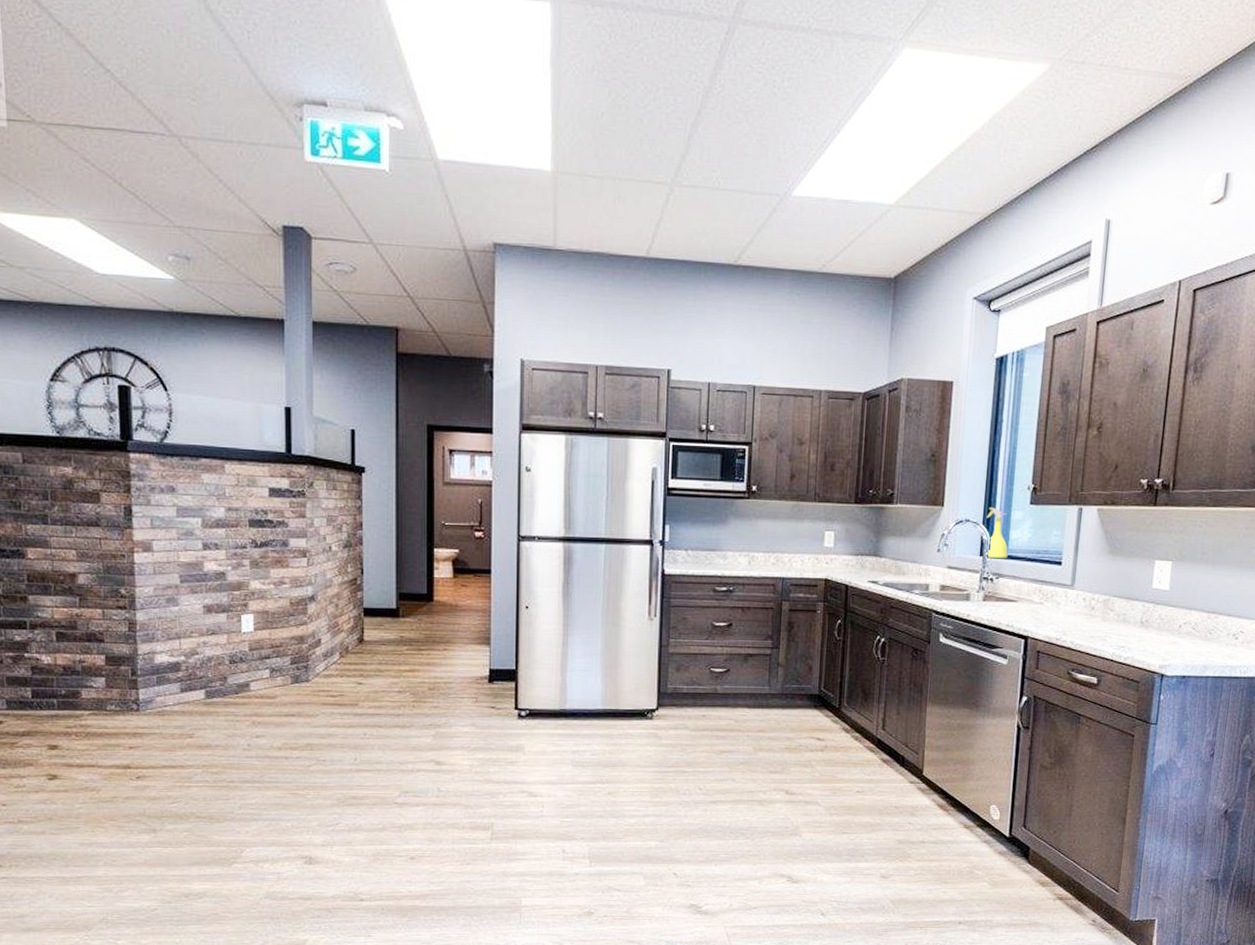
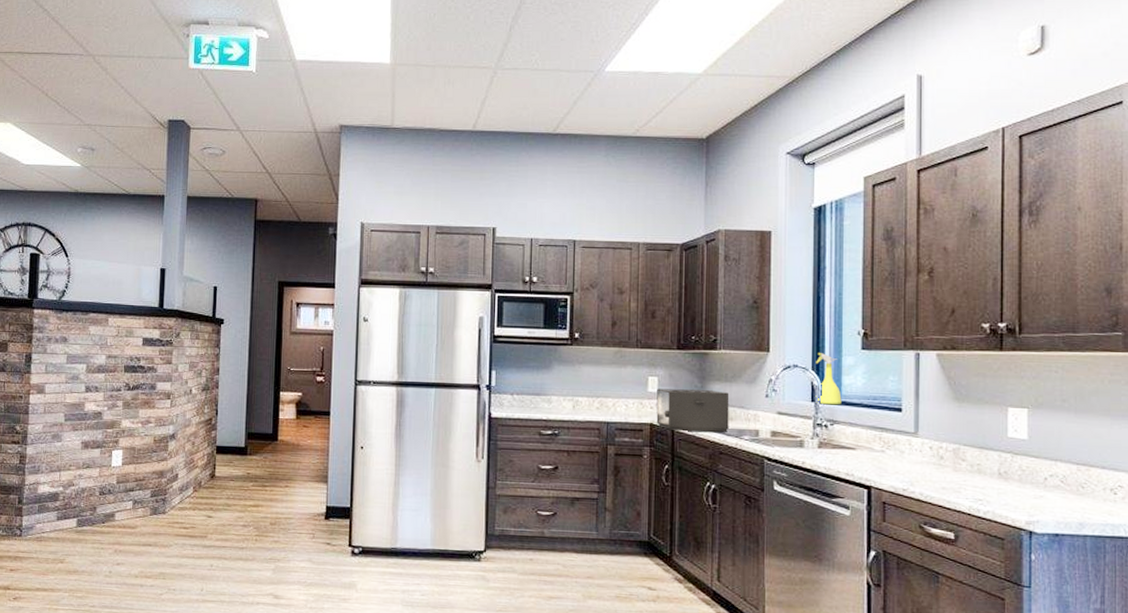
toaster: none [831,543,903,587] -> present [656,388,730,432]

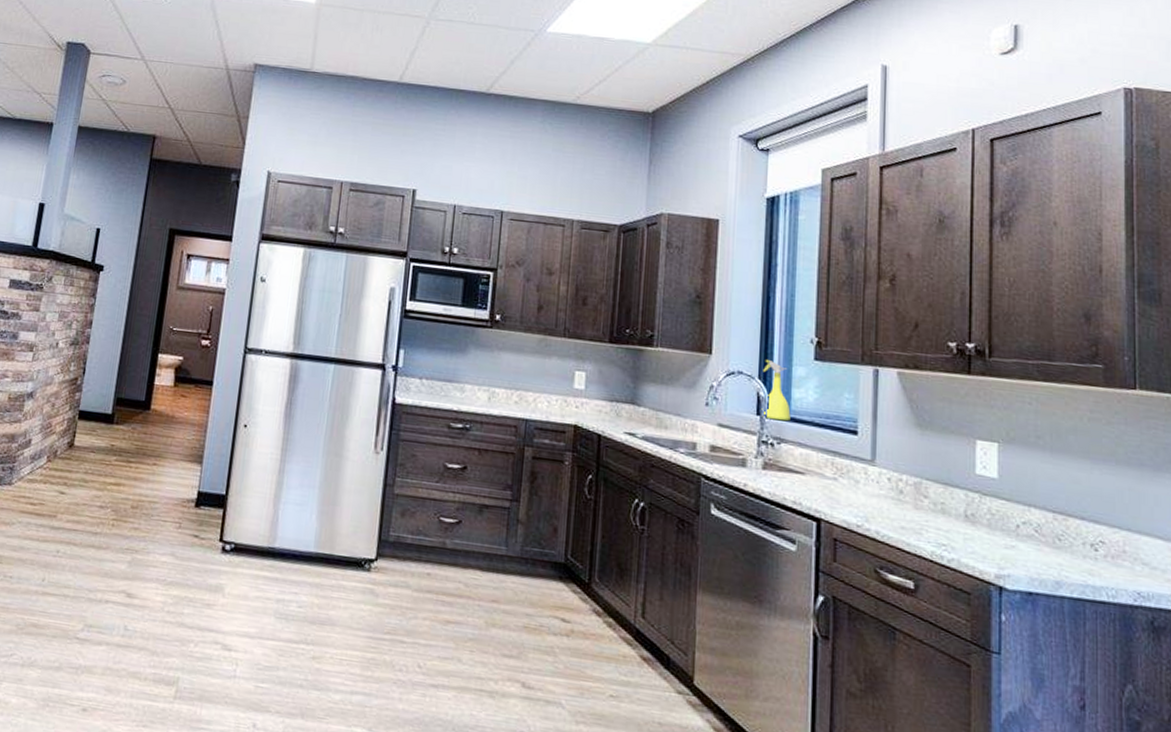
toaster: present [656,388,730,432] -> none [581,385,665,442]

